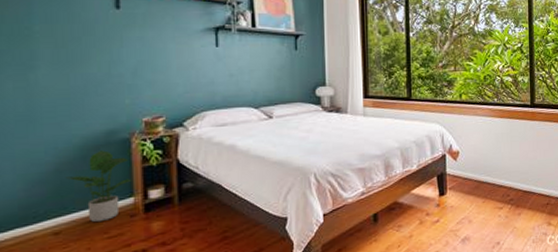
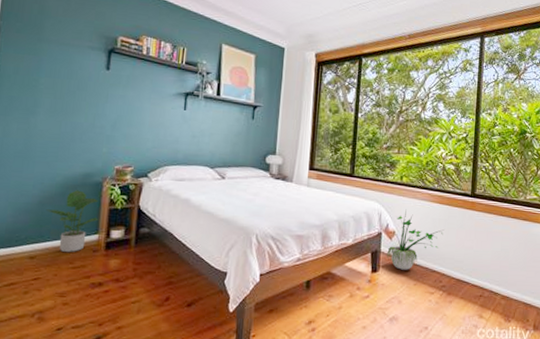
potted plant: none [453,127,507,190] -> present [387,209,444,270]

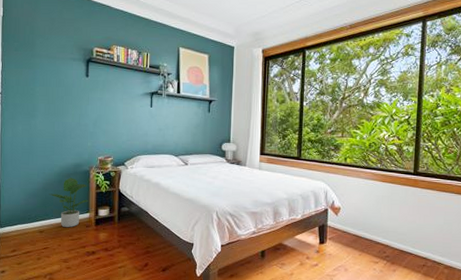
potted plant: present [387,209,444,270] -> none [333,187,387,242]

